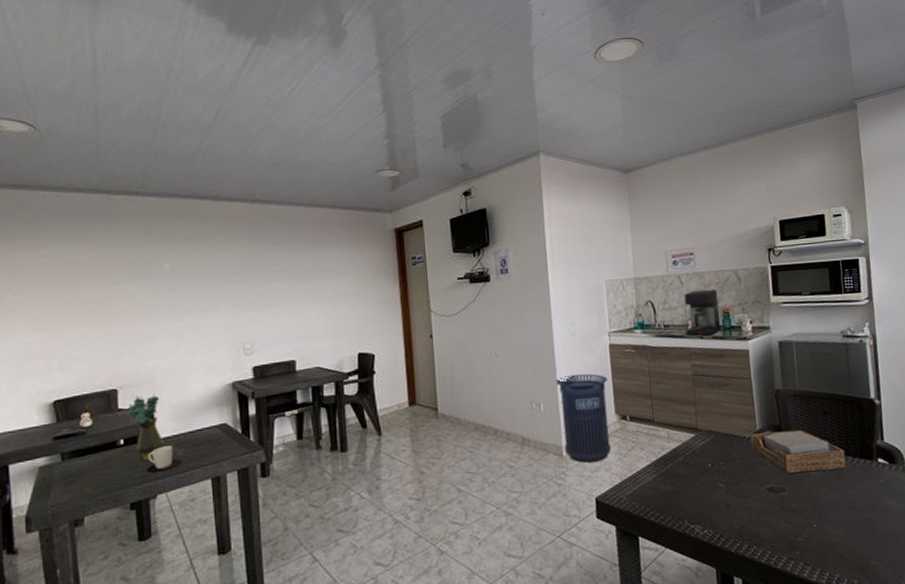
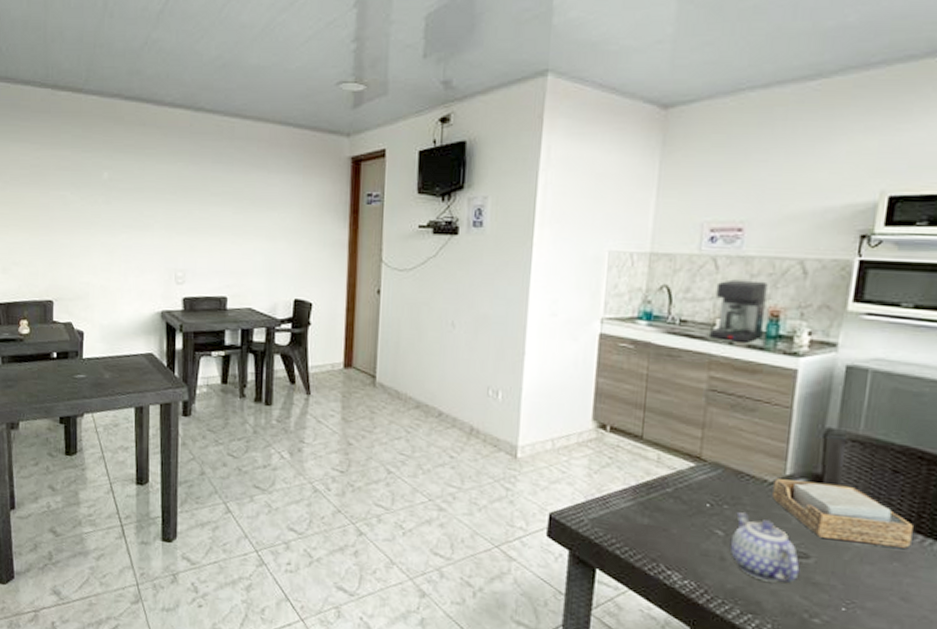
vase: present [127,394,164,461] -> none [61,310,93,378]
cup: present [146,445,182,473] -> none [75,366,108,391]
recycling bin: present [556,374,611,463] -> none [521,364,590,472]
teapot: none [730,465,781,517] -> present [729,511,800,584]

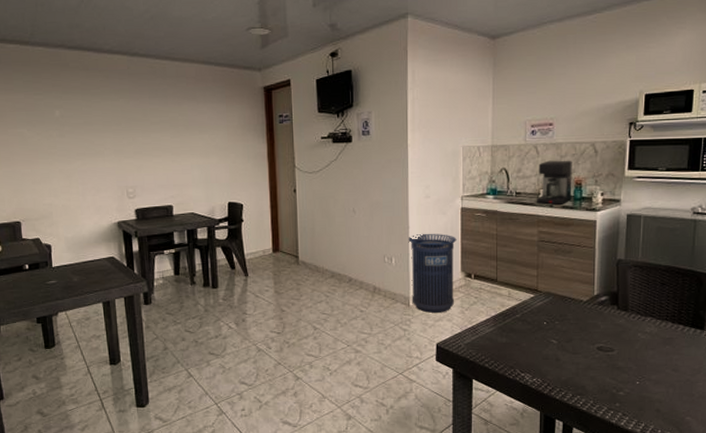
recycling bin: none [521,364,590,472] -> present [408,234,457,313]
teapot: present [729,511,800,584] -> none [562,324,608,371]
napkin holder: present [772,479,913,548] -> none [587,297,676,336]

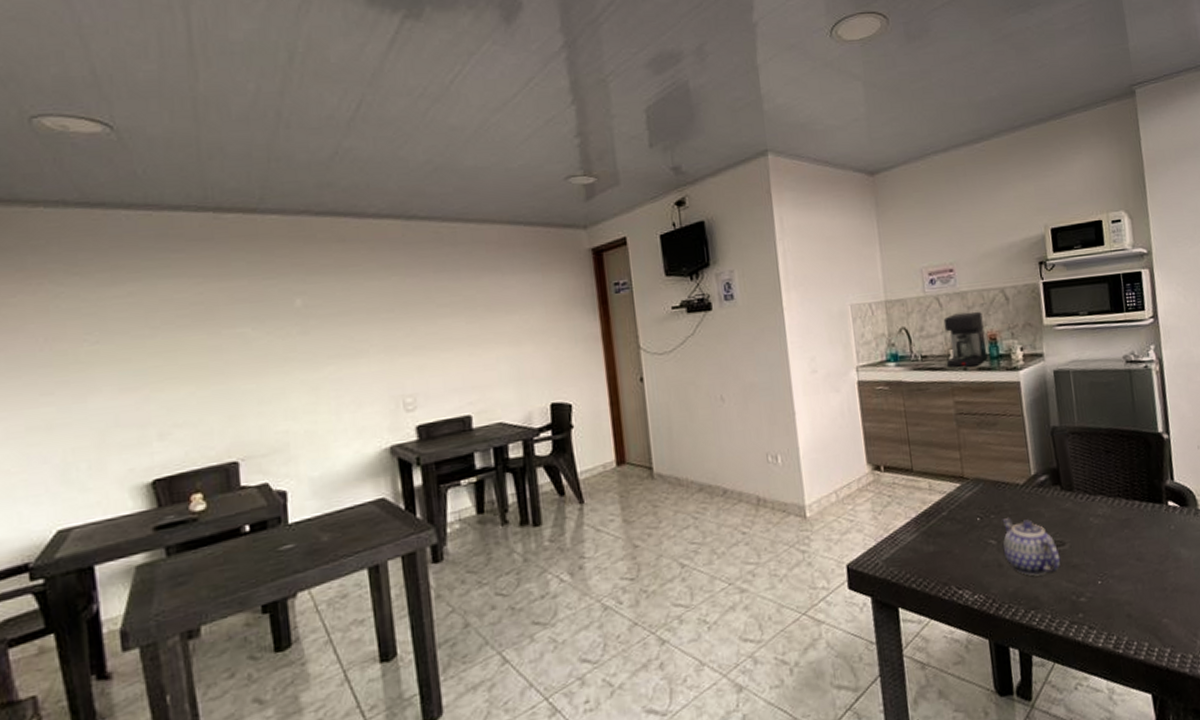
recycling bin: present [408,234,457,313] -> none [796,417,863,524]
teapot: none [562,324,608,371] -> present [1002,517,1061,577]

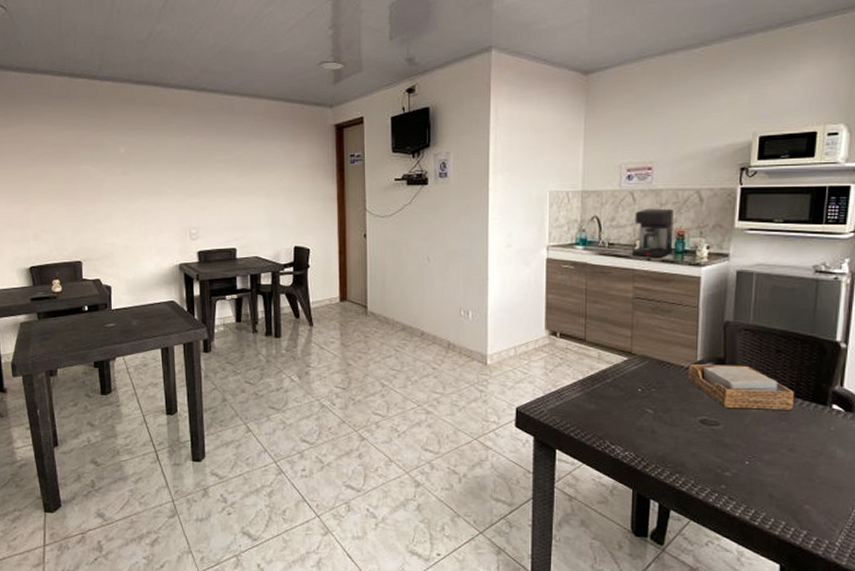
teapot: present [1002,517,1061,577] -> none [658,392,713,447]
napkin holder: none [1024,472,1133,524] -> present [688,364,794,410]

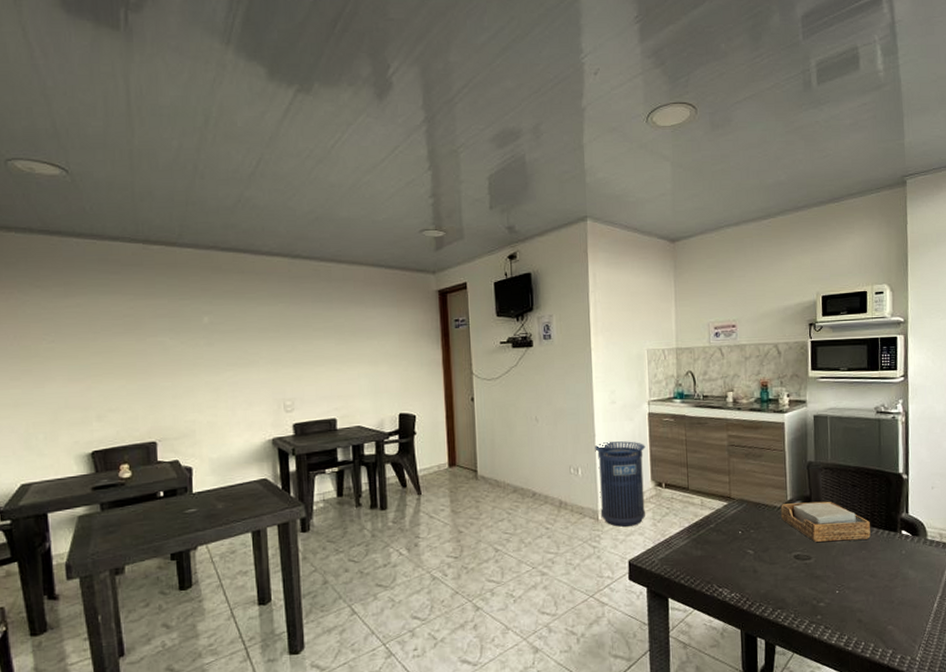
recycling bin: none [487,286,541,373] -> present [595,441,646,527]
coffee maker: present [632,208,674,259] -> none [724,362,759,408]

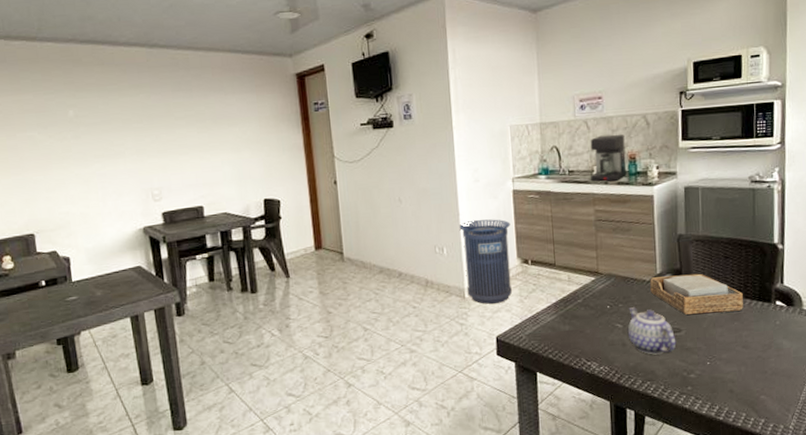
coffee maker: none [724,362,759,408] -> present [590,134,627,182]
teapot: none [758,532,806,582] -> present [627,306,677,355]

